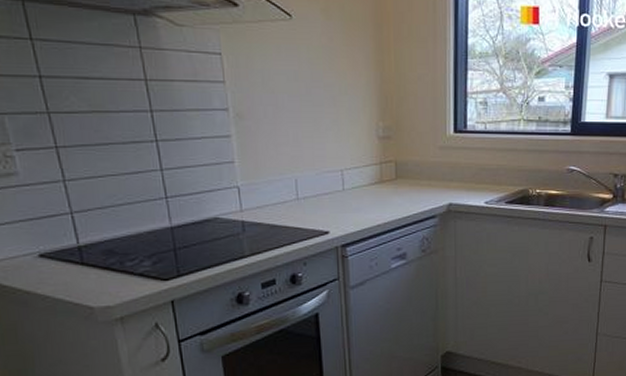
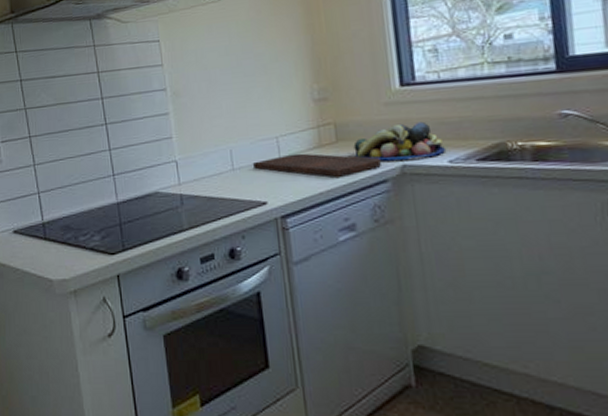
cutting board: none [316,187,432,211] -> present [252,153,381,177]
fruit bowl: none [410,166,485,199] -> present [353,121,447,161]

